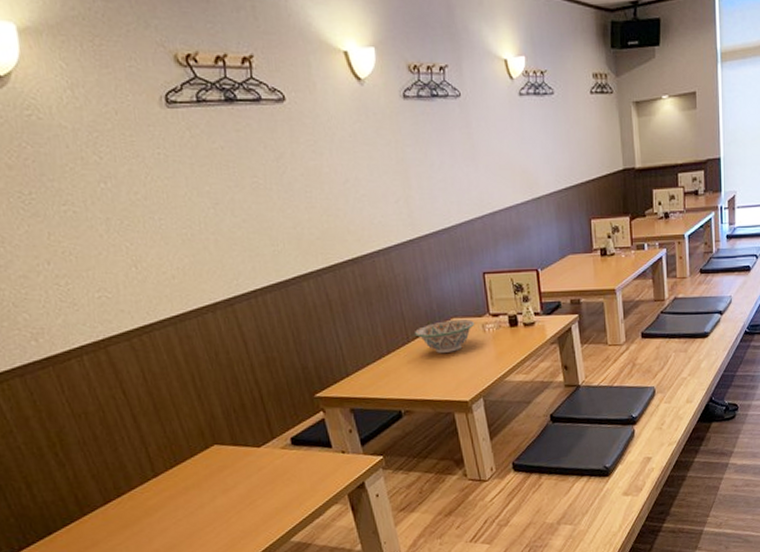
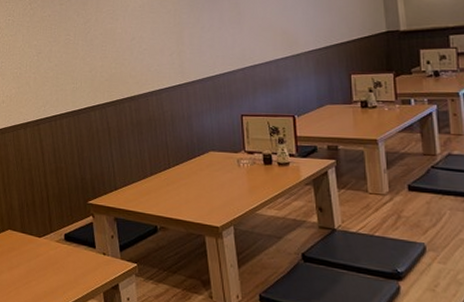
decorative bowl: present [415,319,475,353] -> none [176,153,231,181]

